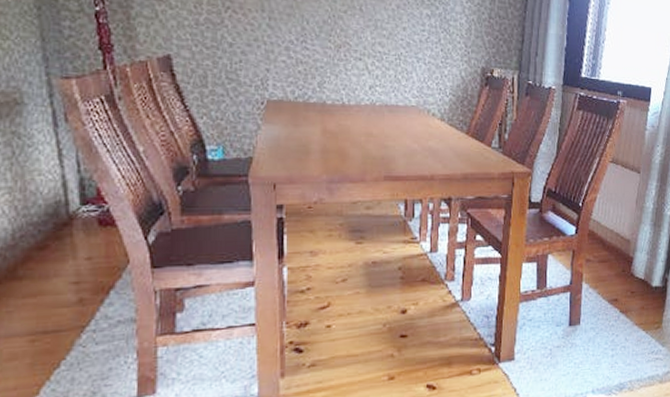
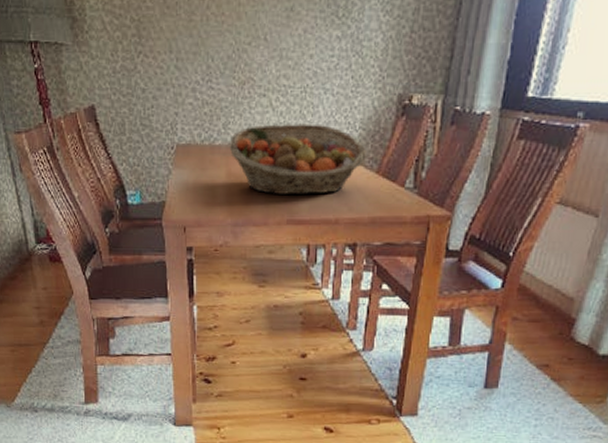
fruit basket: none [324,86,456,153] -> present [229,124,366,196]

